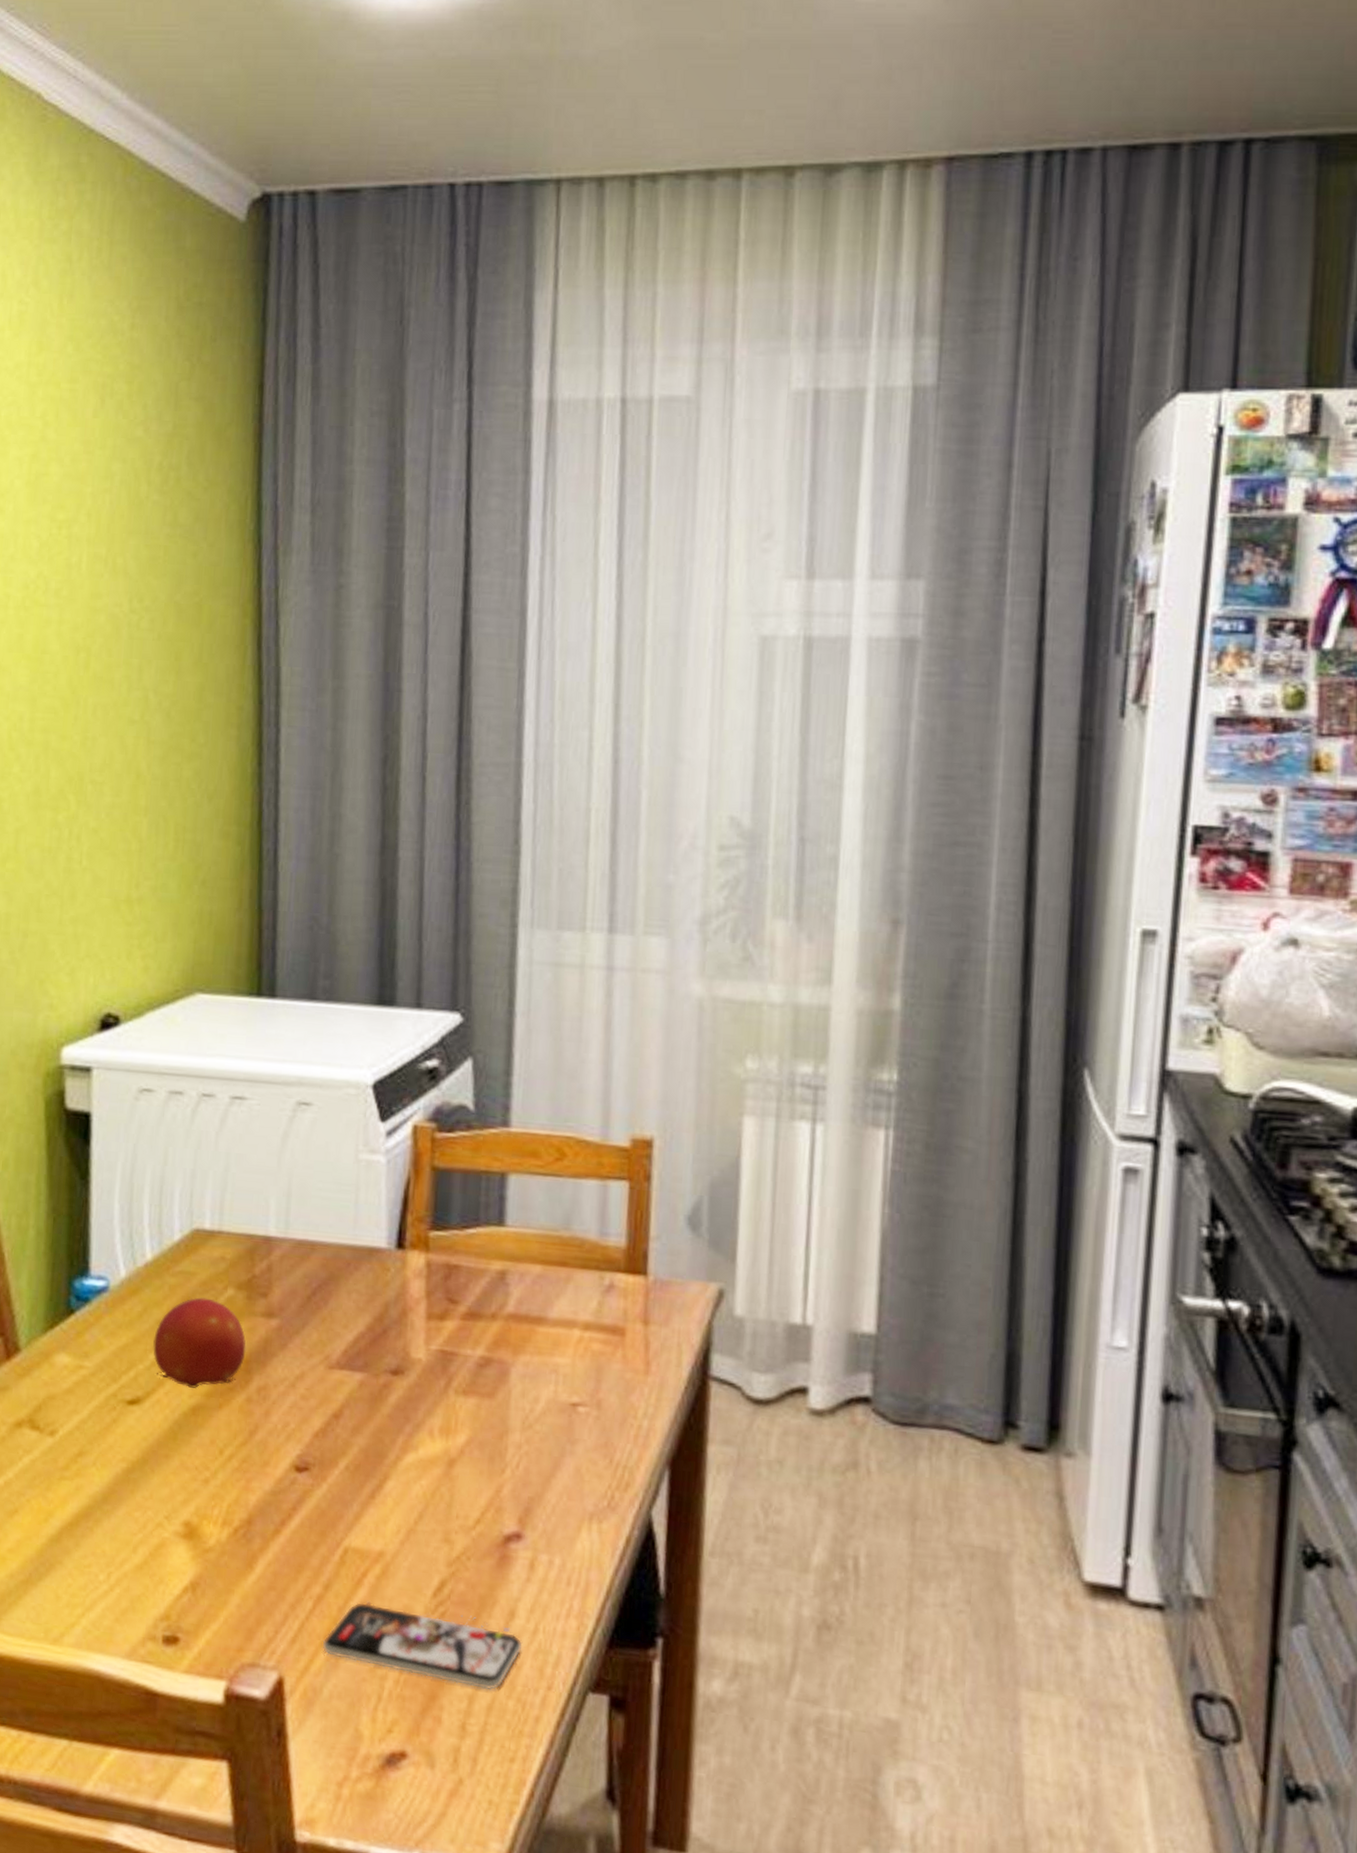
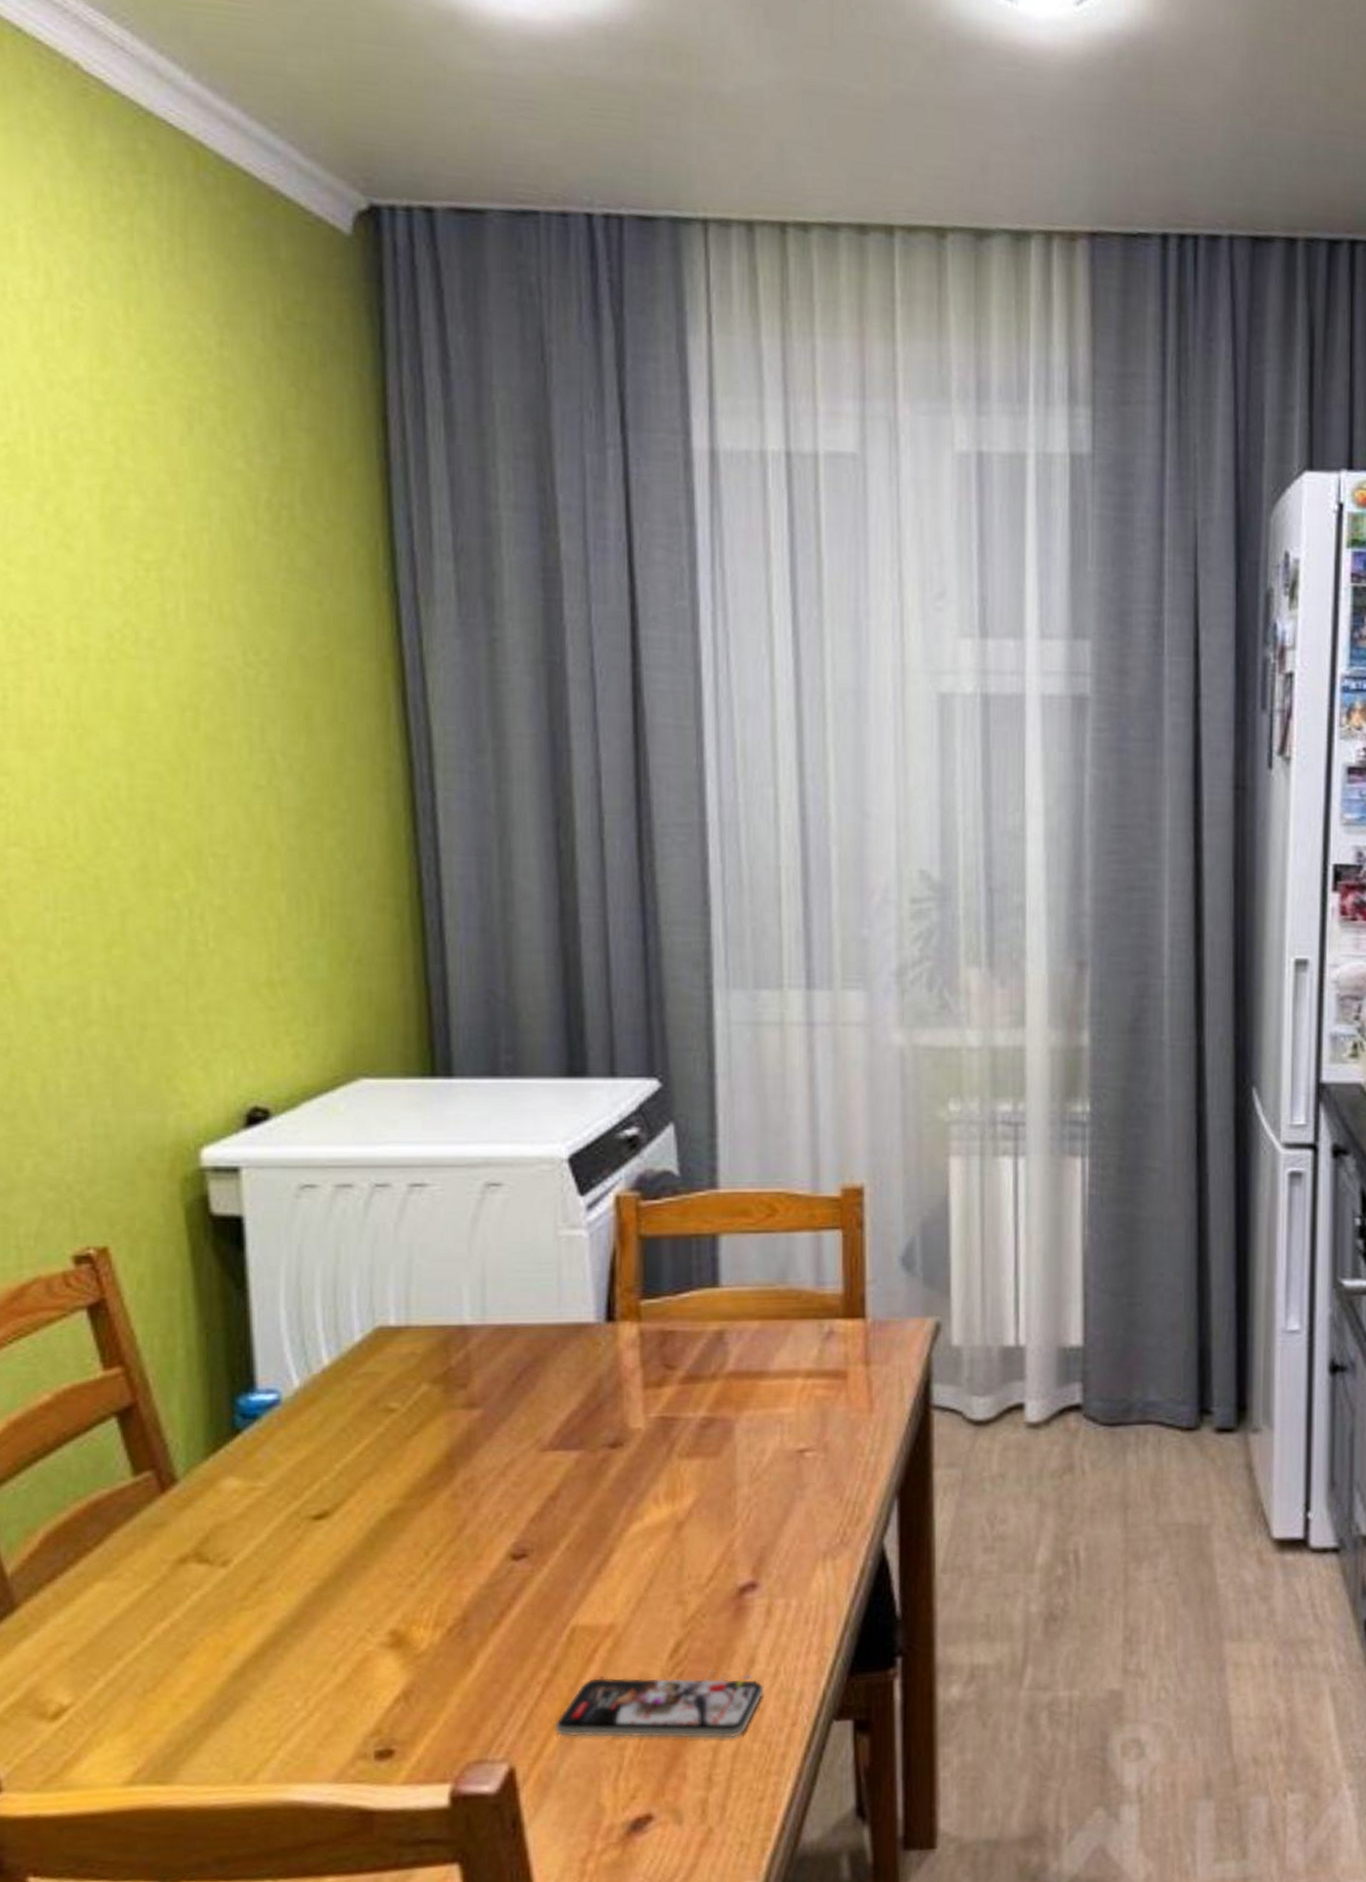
fruit: present [153,1297,246,1388] -> none [339,1397,447,1492]

